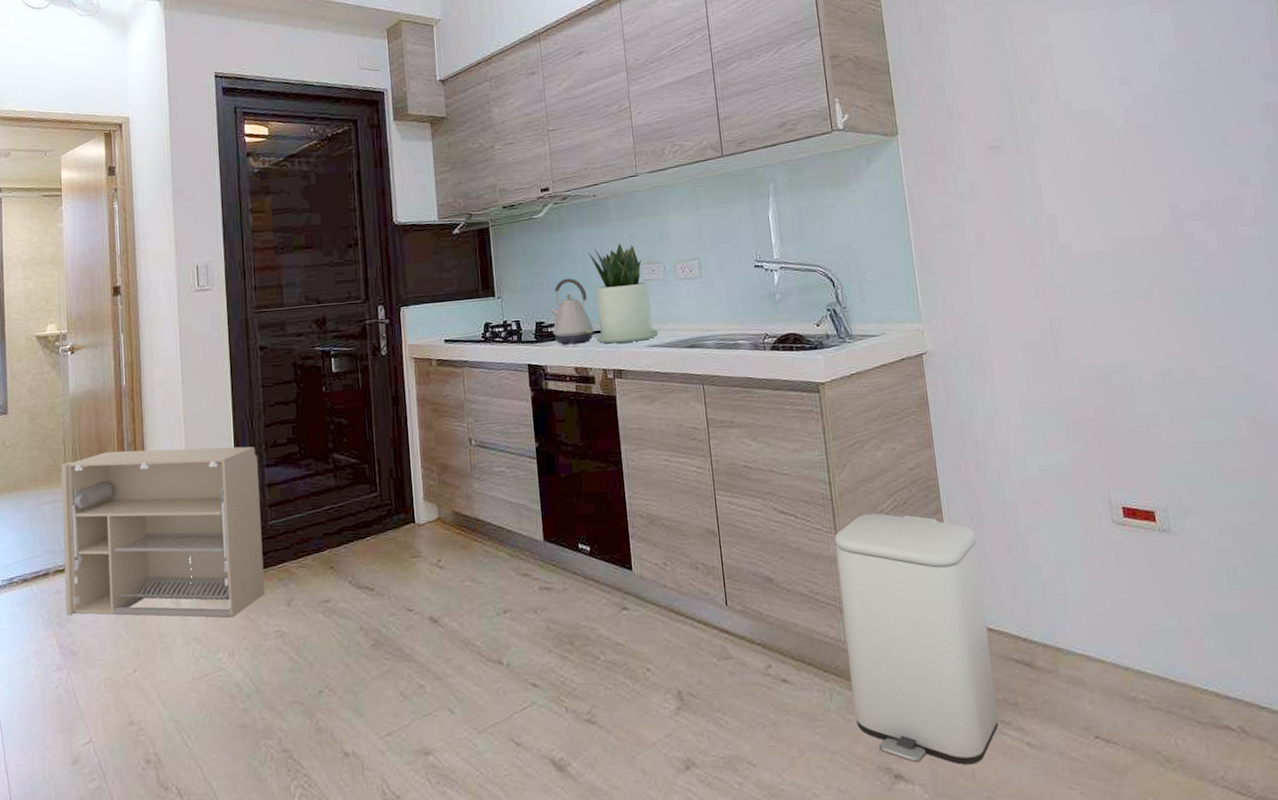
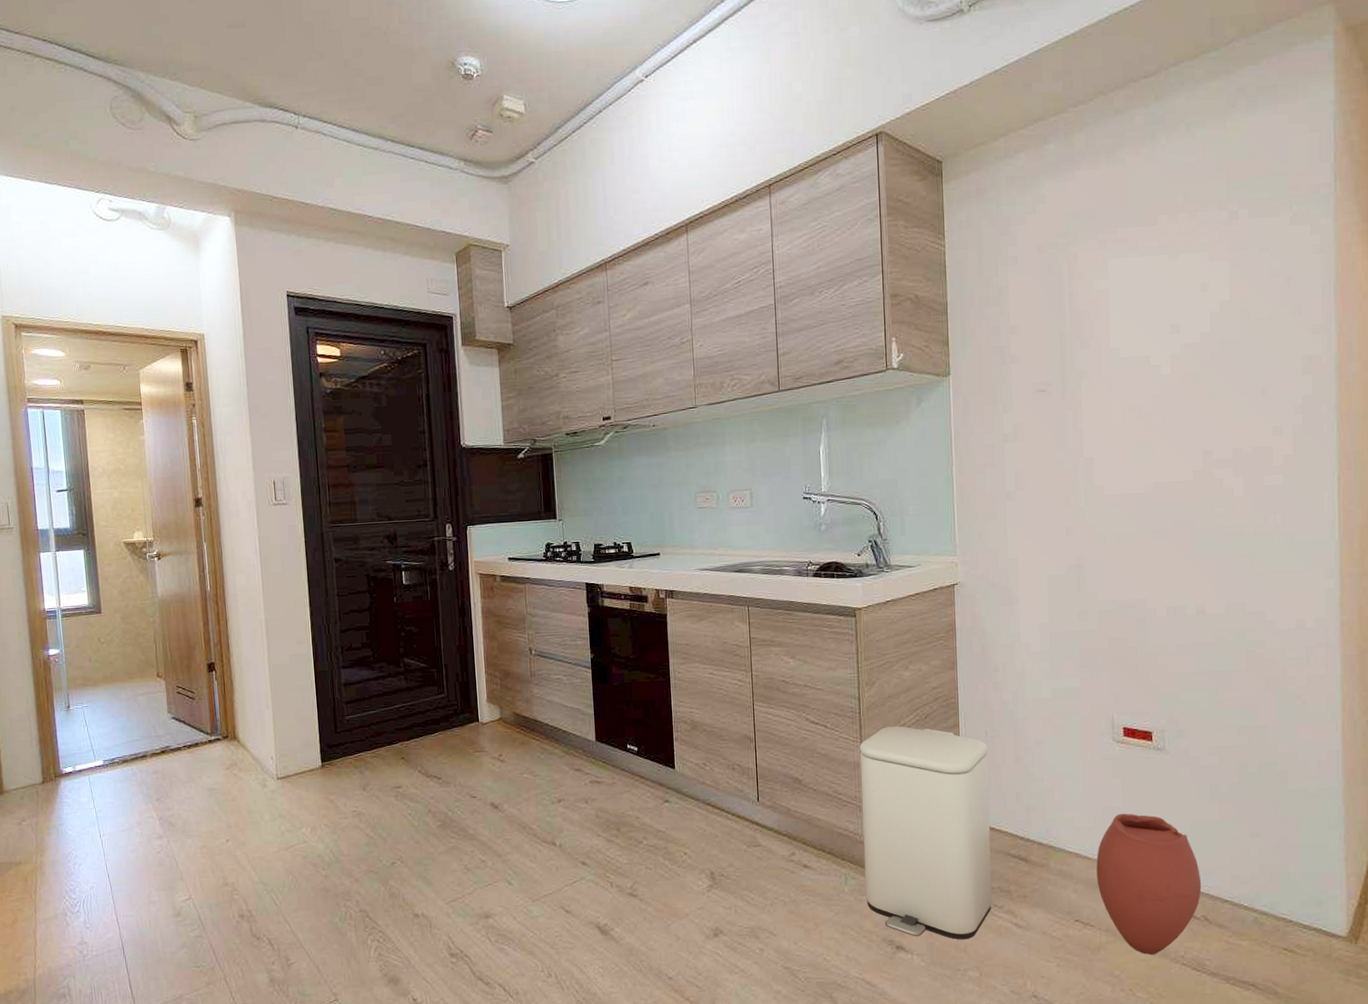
shoe rack: present [61,446,265,618] -> none [153,649,343,798]
kettle: present [550,278,594,345] -> none [609,503,649,566]
planter: present [588,243,660,344] -> none [646,472,711,566]
vase: none [1110,606,1234,777] -> present [1096,813,1202,955]

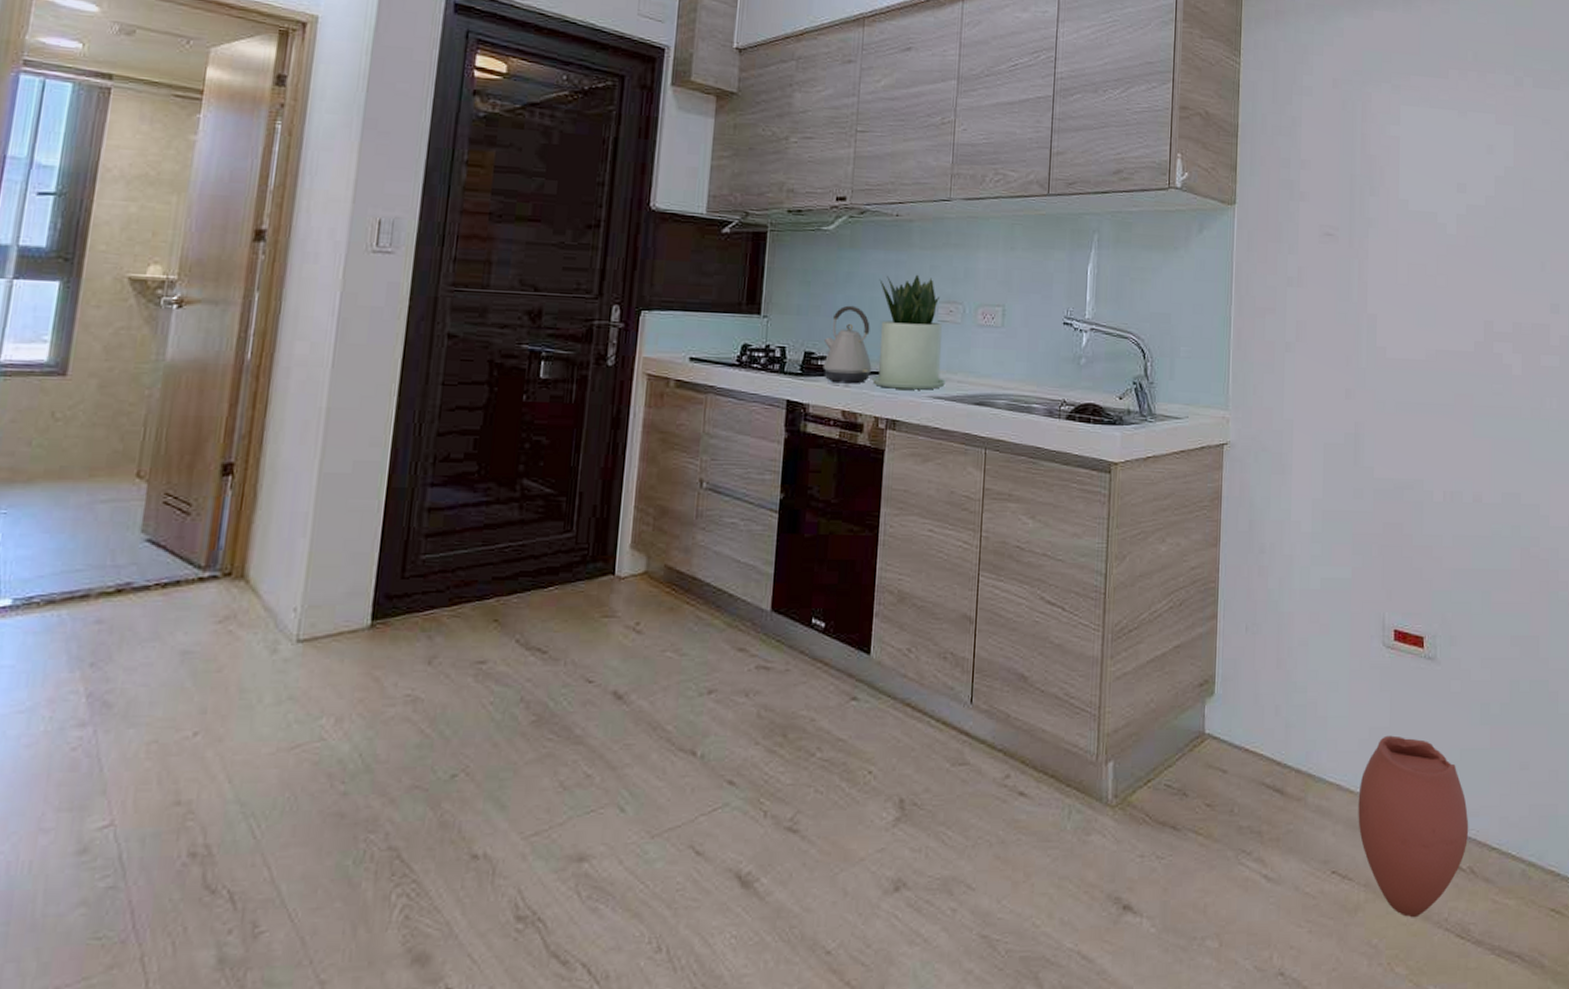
kettle: none [609,503,649,566] -> present [823,305,872,384]
planter: none [646,472,711,566] -> present [871,274,947,390]
pedal bin: present [859,725,992,940] -> none [1091,612,1248,897]

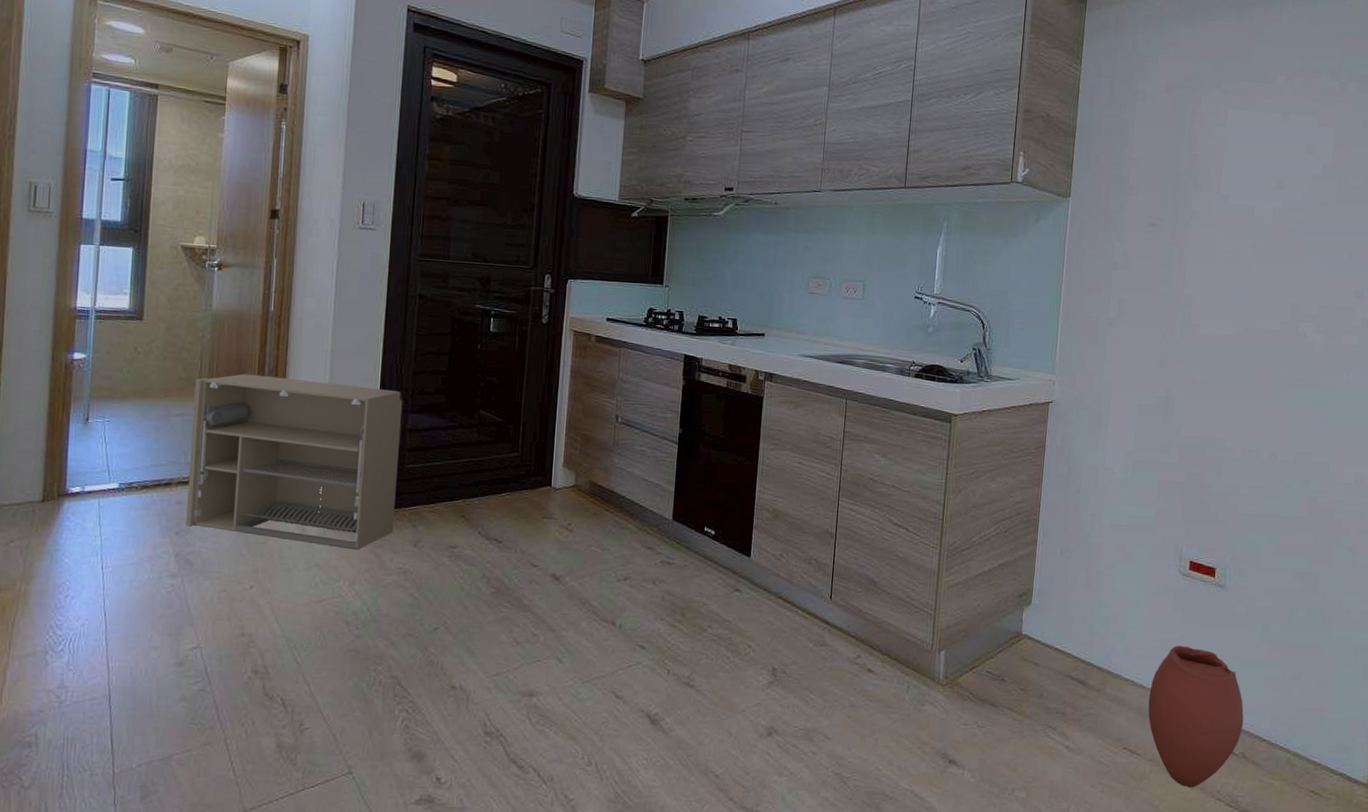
shoe rack: none [106,442,421,673] -> present [186,373,403,549]
kettle: present [823,305,872,384] -> none [713,278,754,343]
planter: present [871,274,947,390] -> none [753,253,816,350]

